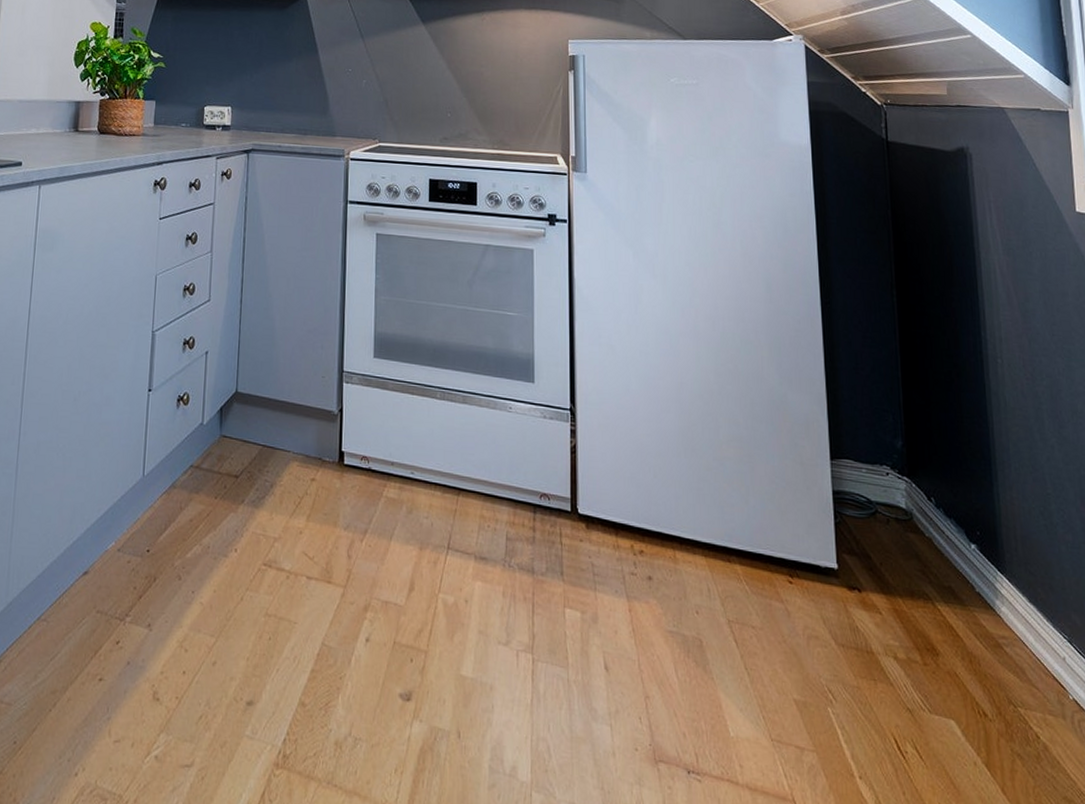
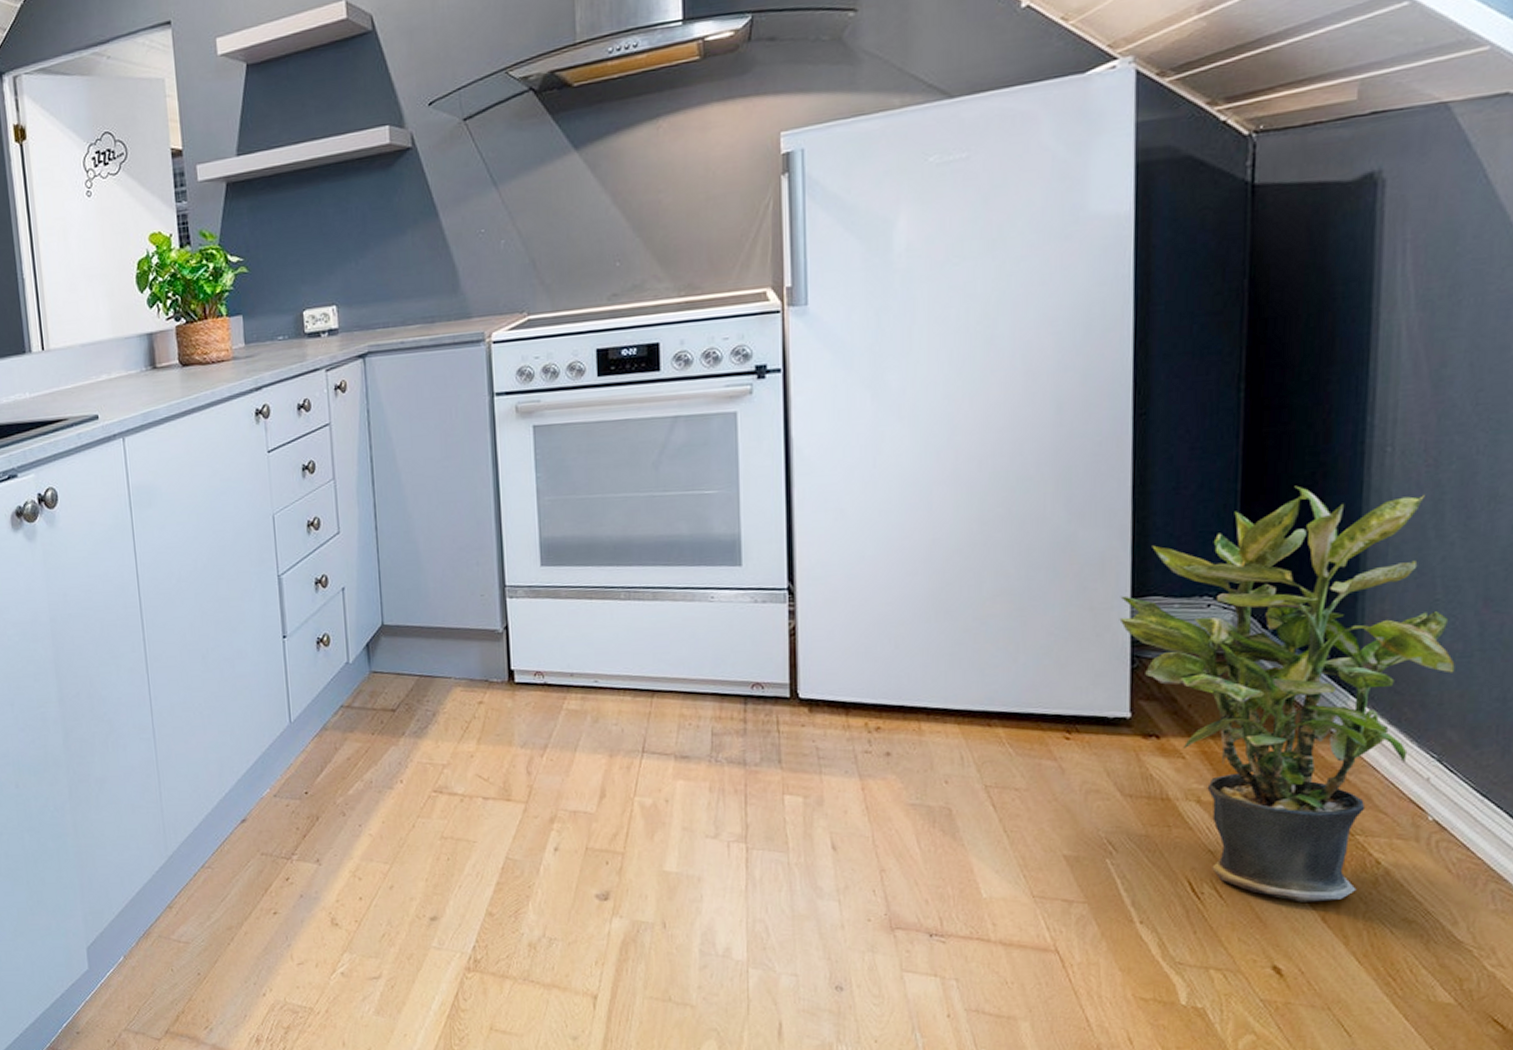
potted plant: none [822,380,1070,772] -> present [1119,485,1455,902]

